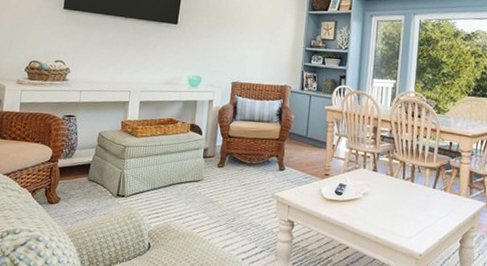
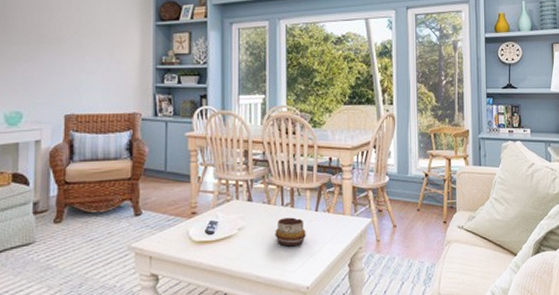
decorative bowl: none [394,190,423,217] -> present [275,217,306,247]

